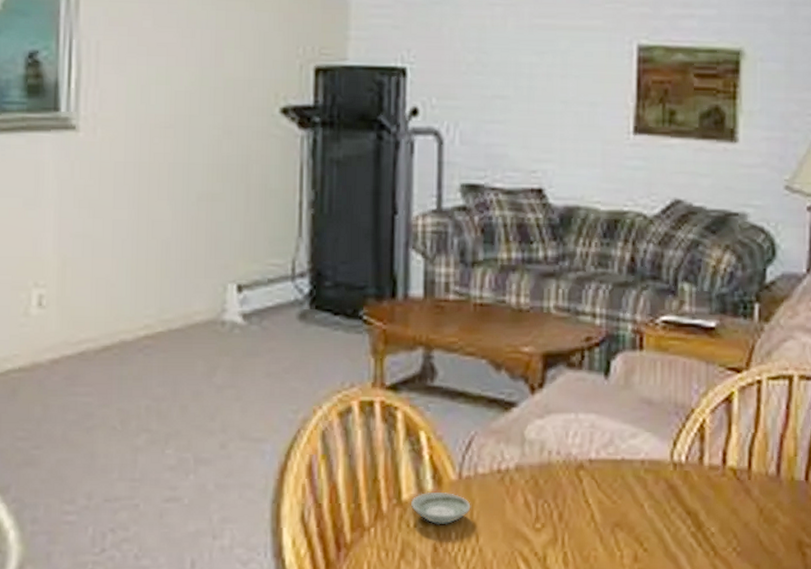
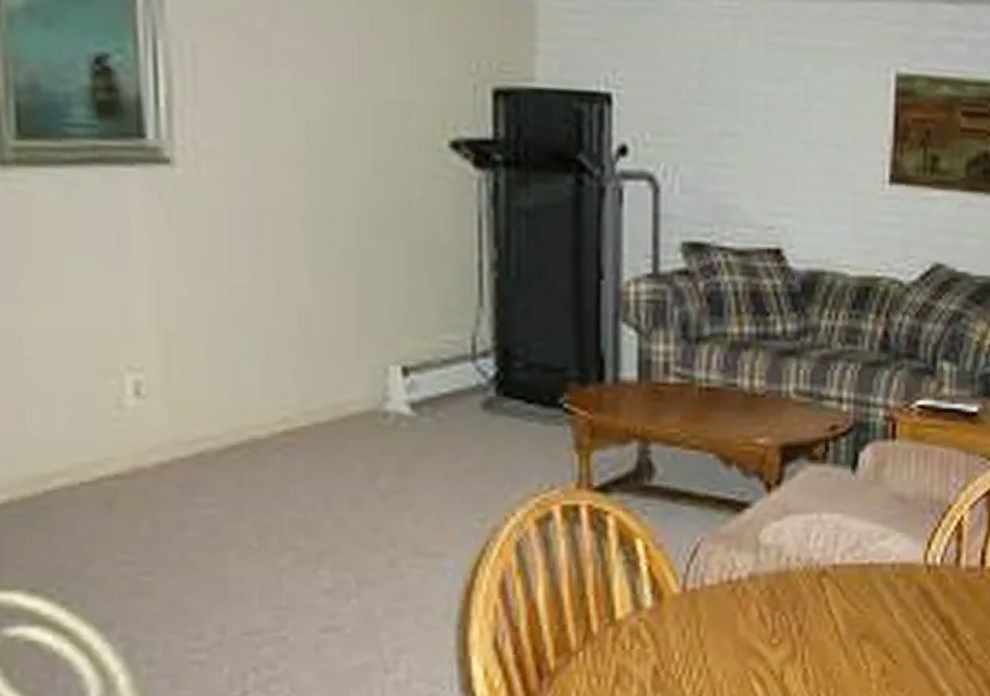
saucer: present [410,491,471,525] -> none [625,607,697,645]

